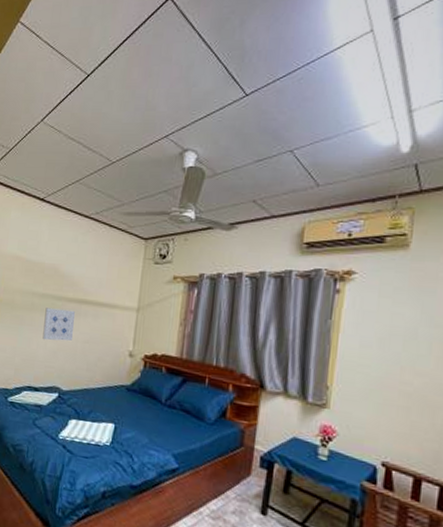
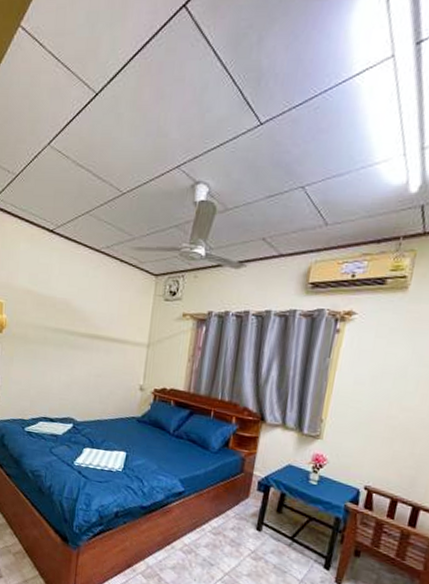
wall art: present [42,308,76,342] -> none [56,342,88,375]

